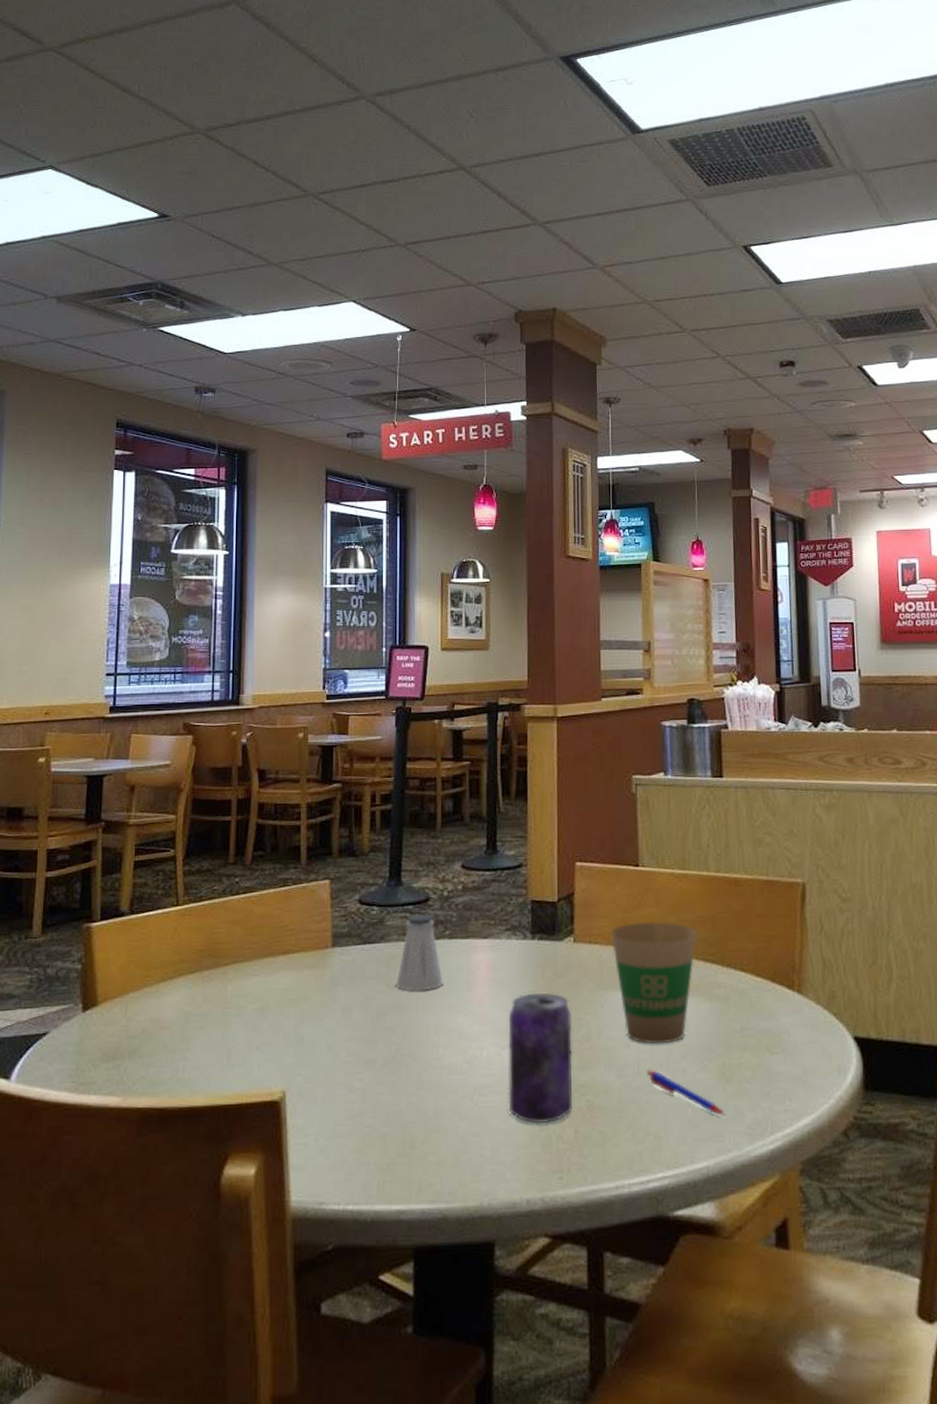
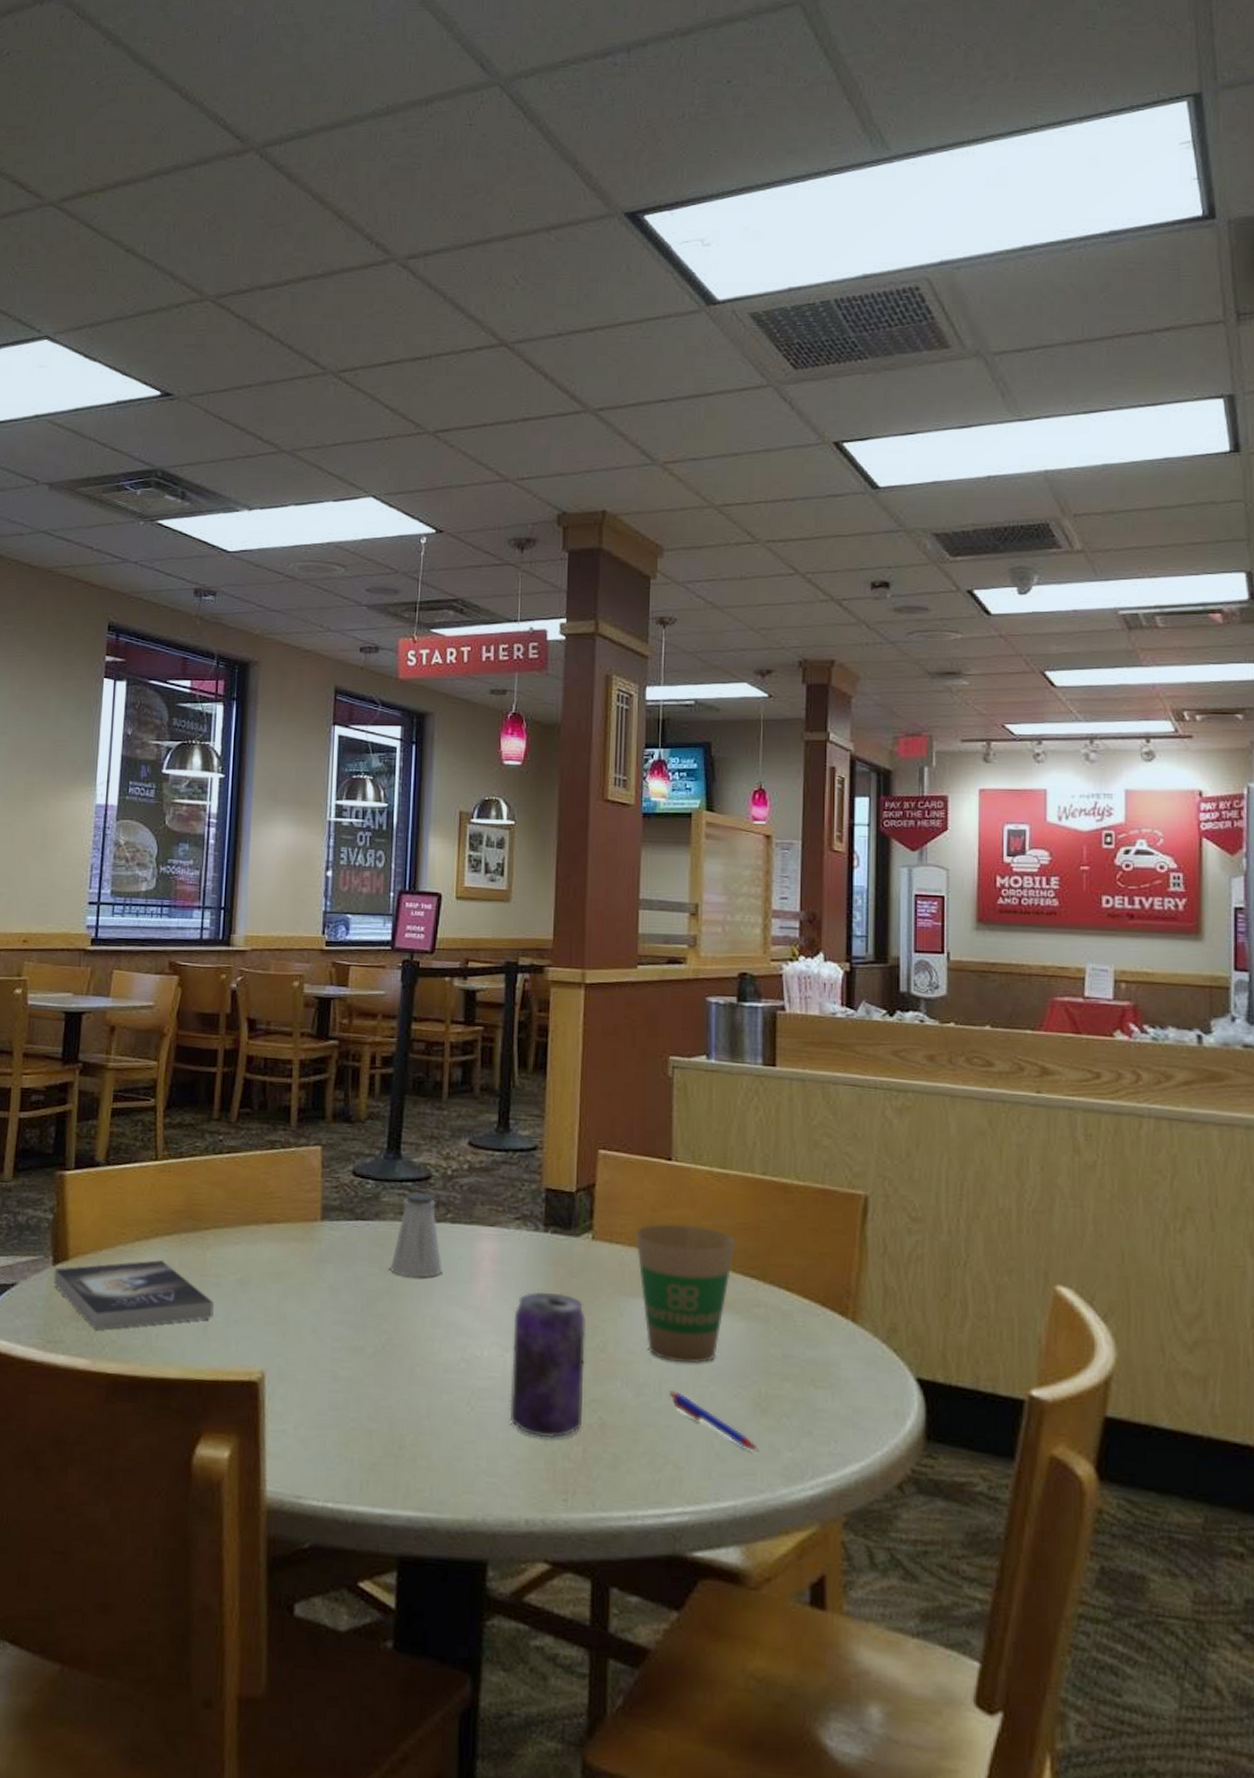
book: none [83,998,236,1069] -> present [53,1260,214,1330]

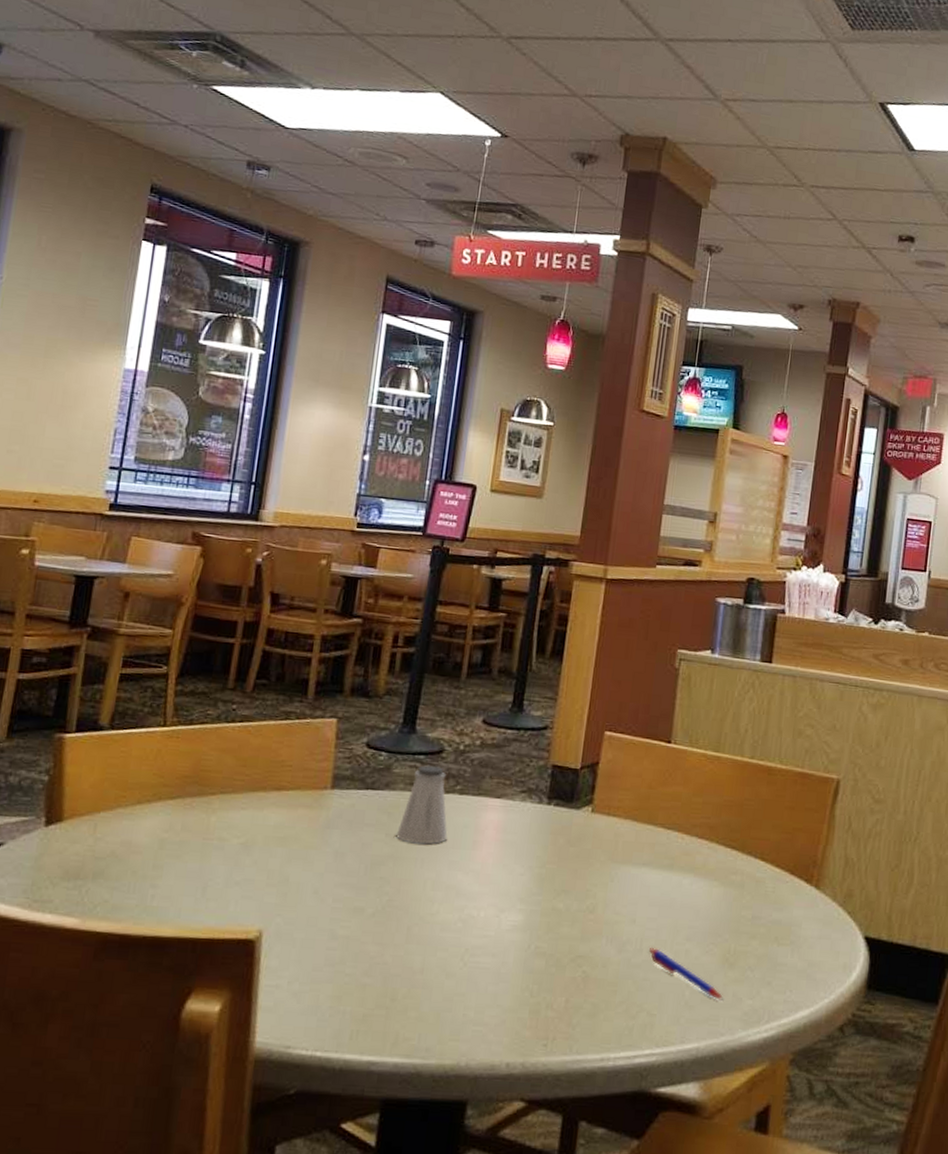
book: present [53,1260,214,1330] -> none [44,823,215,890]
beverage can: present [509,1292,586,1439] -> none [499,859,579,991]
paper cup: present [635,1224,736,1364] -> none [631,799,721,924]

